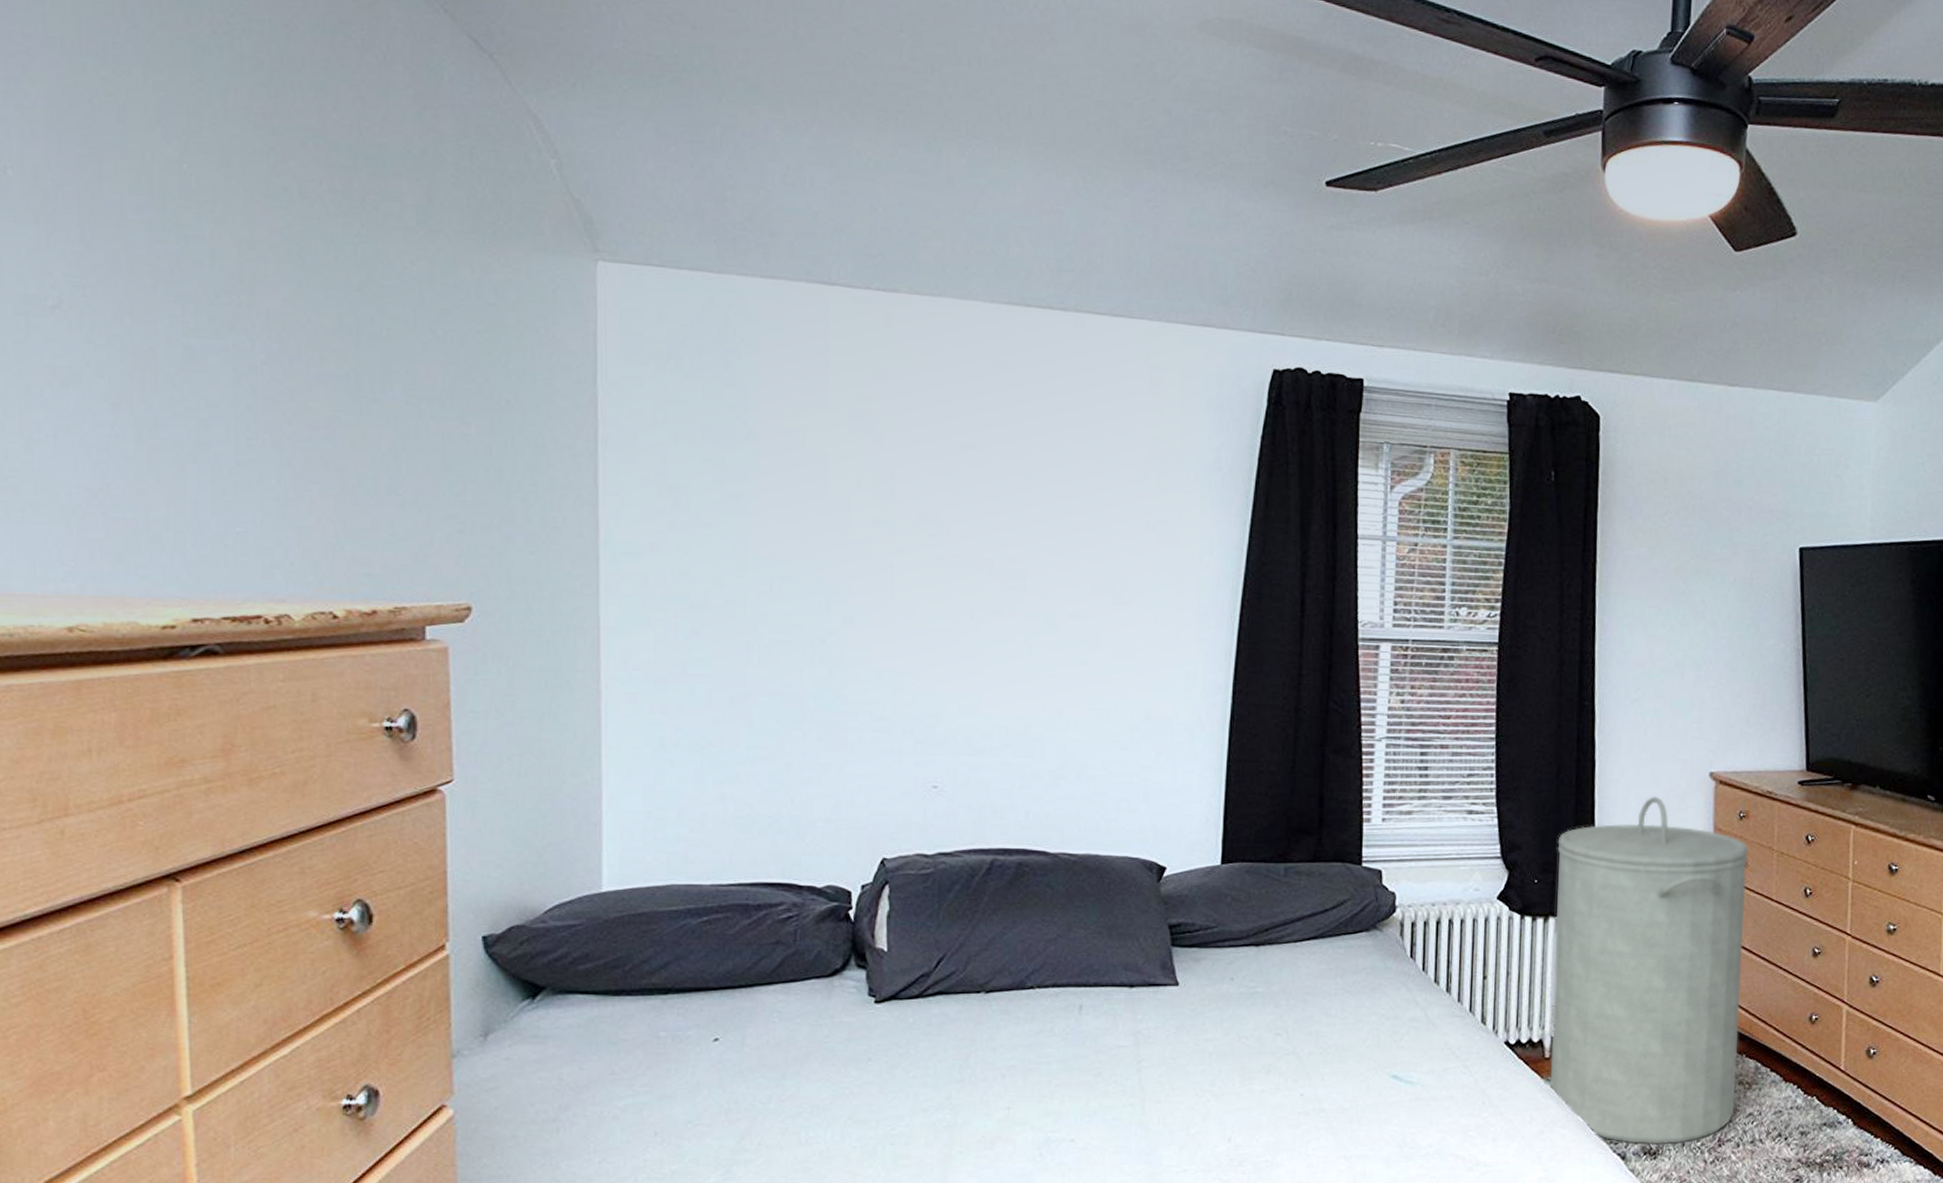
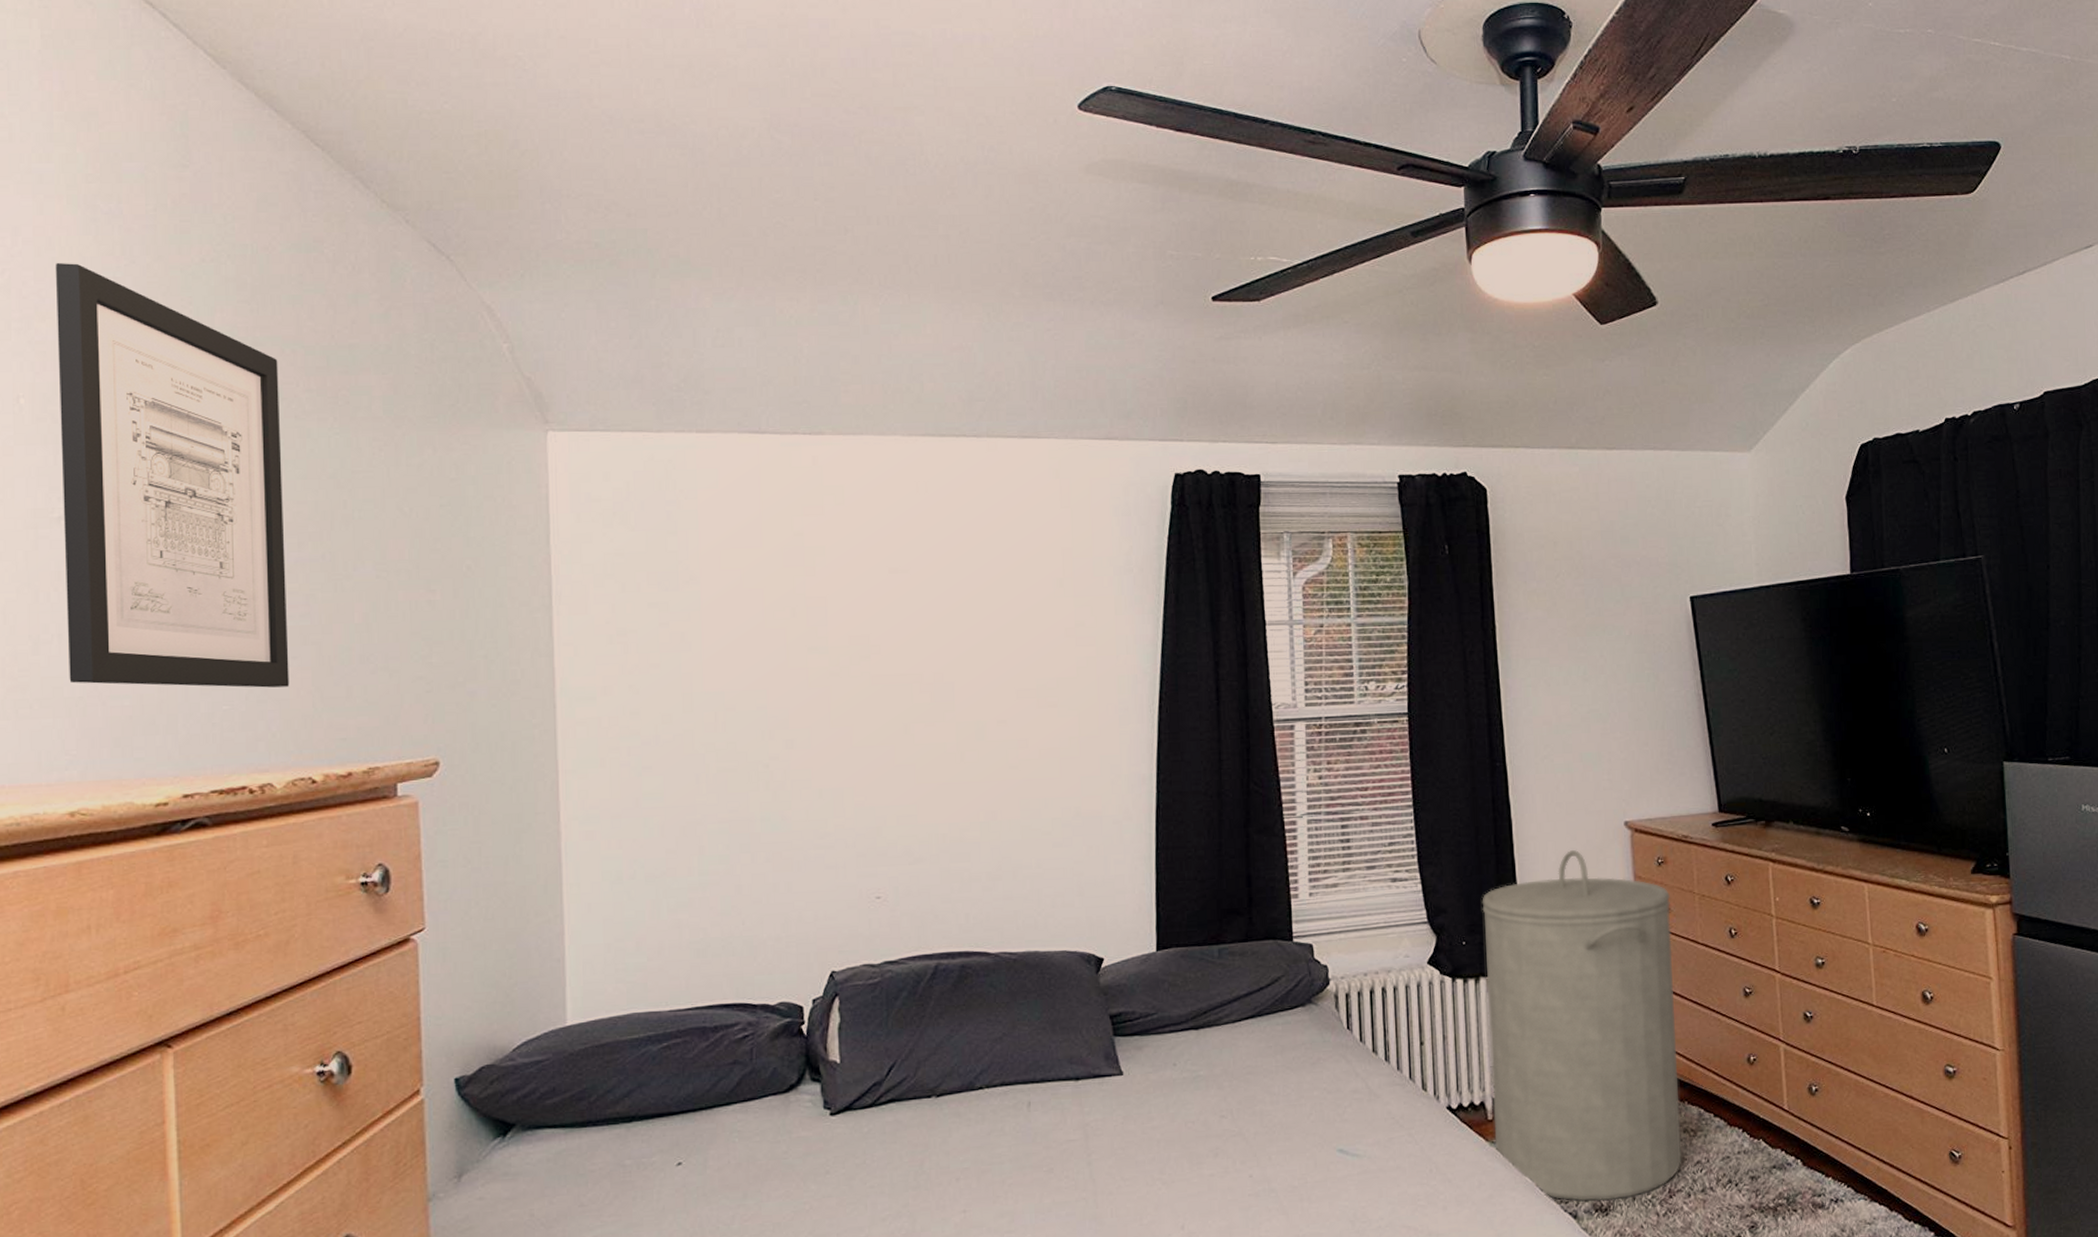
wall art: none [45,19,309,513] -> present [55,263,290,688]

